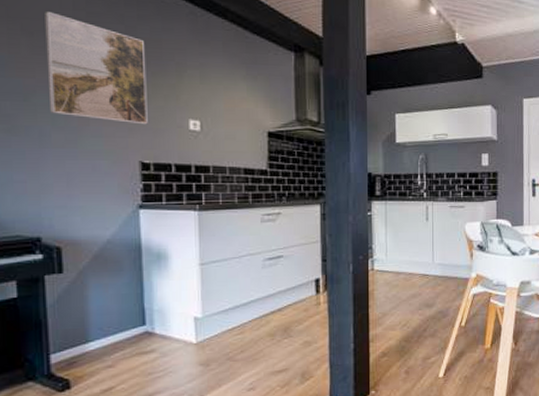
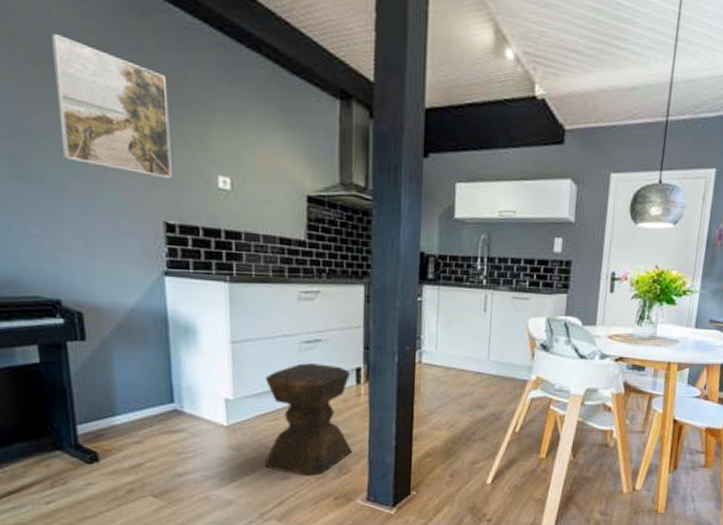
stool: none [231,278,315,386] -> present [264,363,353,477]

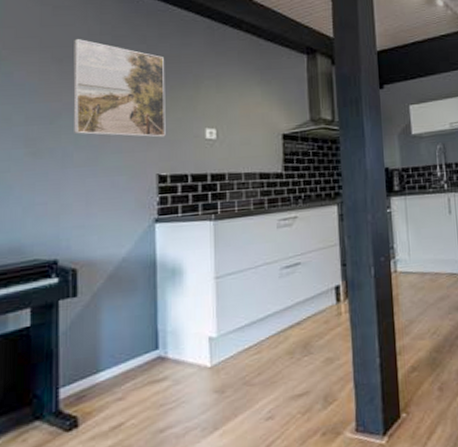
stool: present [264,363,353,477] -> none [248,287,338,413]

